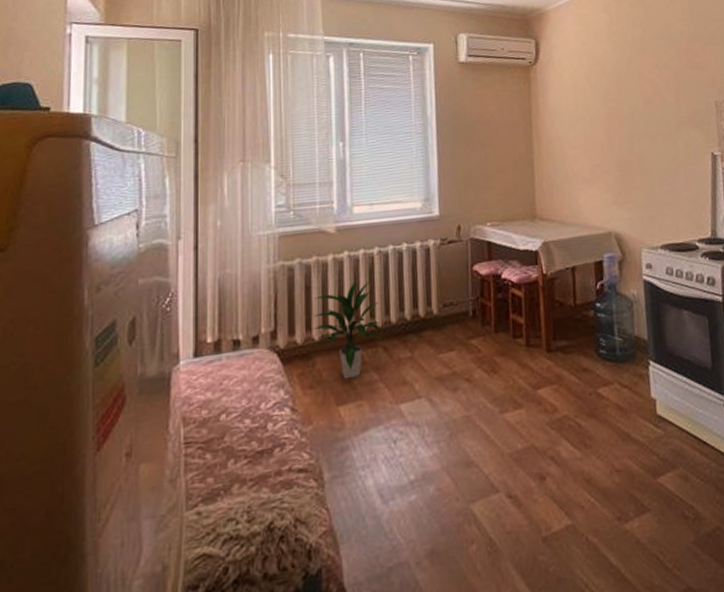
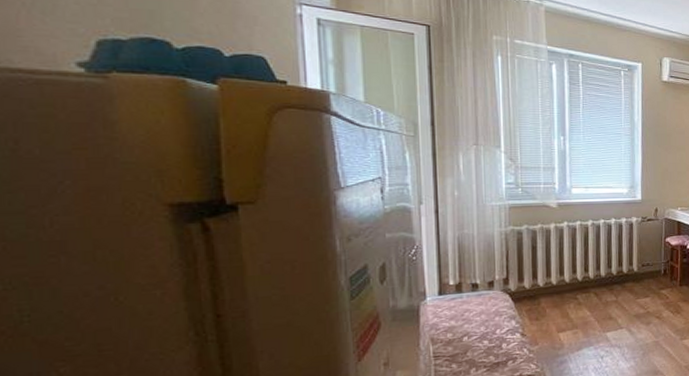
indoor plant: present [312,280,382,380] -> none [537,244,594,315]

